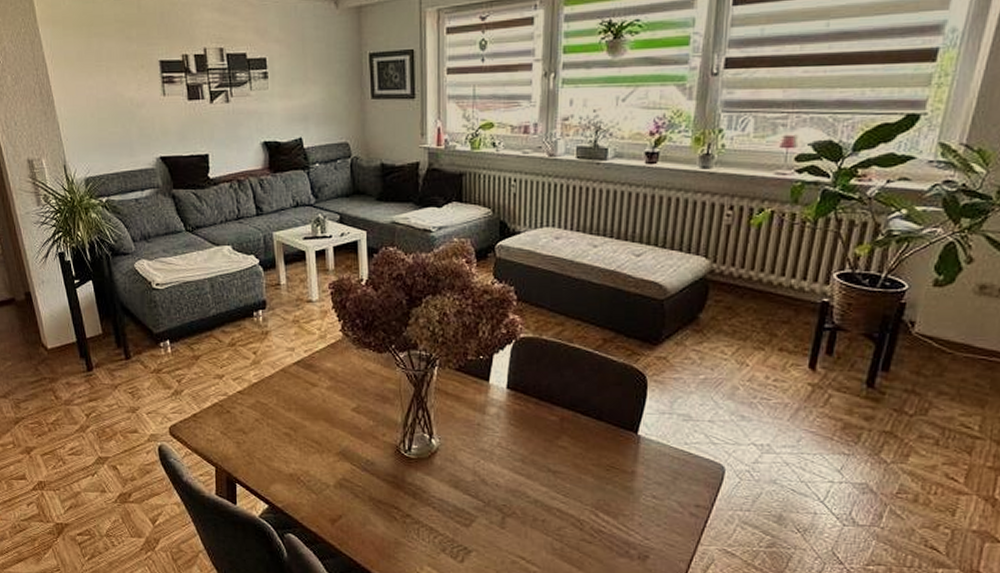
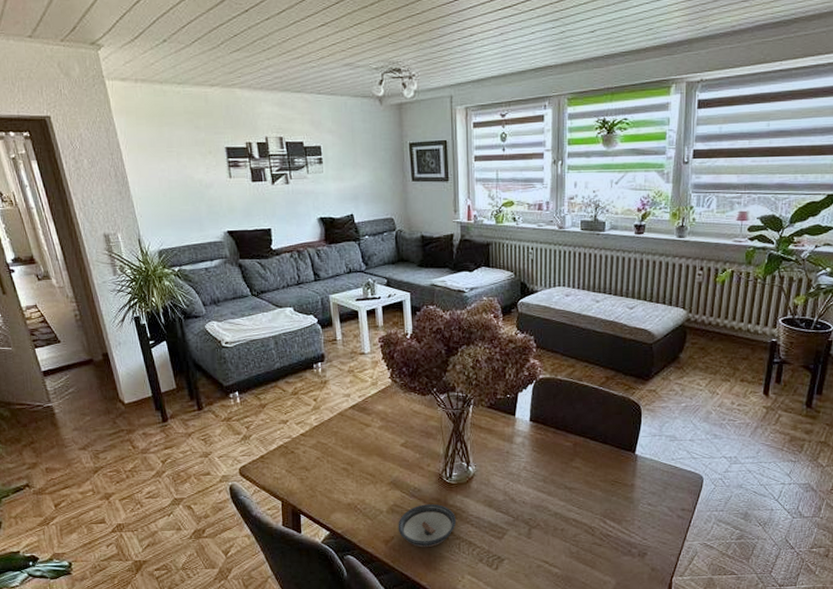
saucer: none [347,480,416,531] -> present [398,504,457,548]

